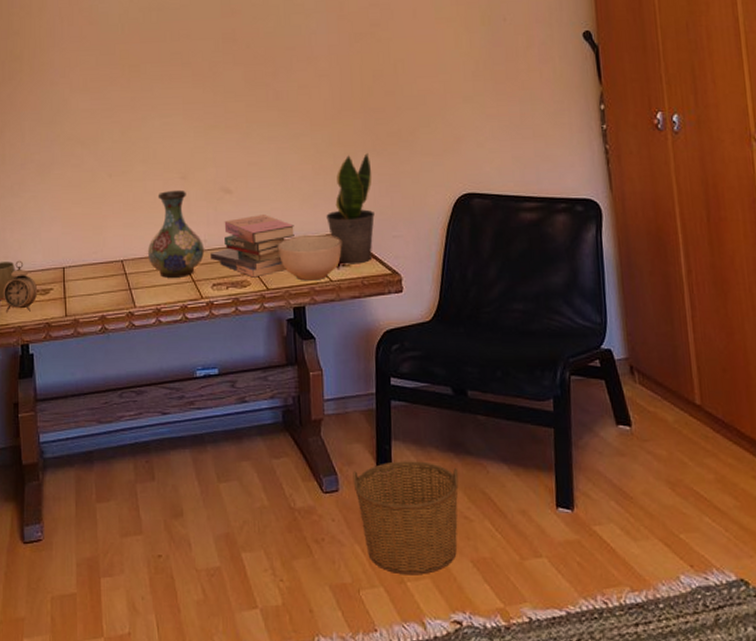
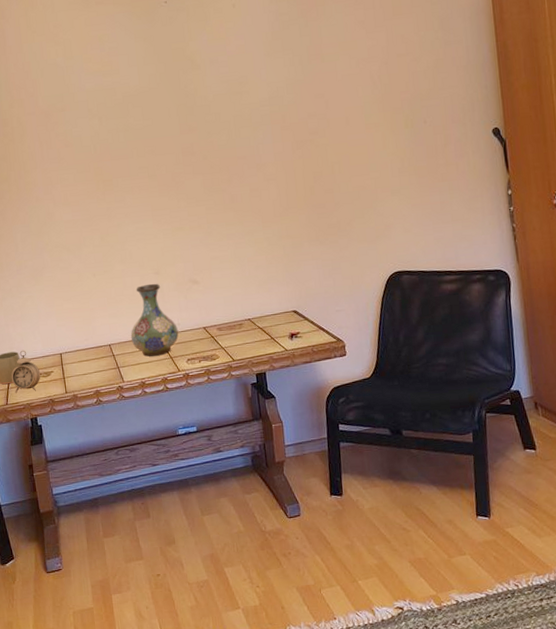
books: present [210,215,295,278] -> none [184,299,254,352]
bowl: present [277,234,342,281] -> none [239,313,294,352]
potted plant: present [326,153,375,264] -> none [279,243,320,336]
basket: present [353,461,459,575] -> none [311,488,398,576]

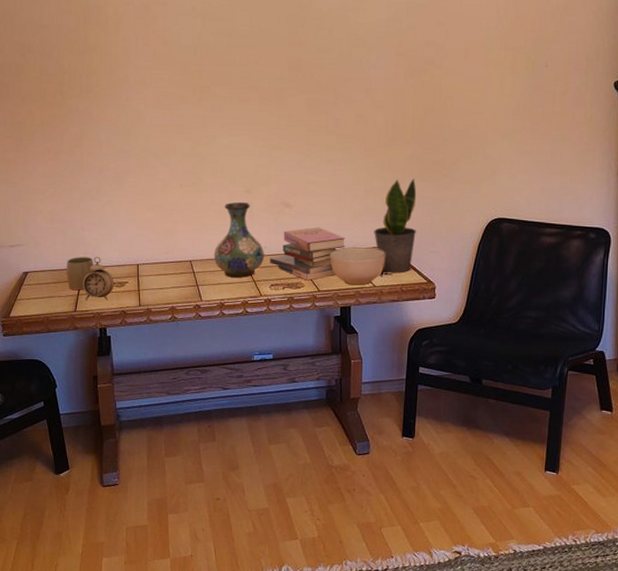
books: none [184,299,254,352] -> present [270,227,345,281]
bowl: none [239,313,294,352] -> present [329,246,386,286]
potted plant: none [279,243,320,336] -> present [374,178,417,273]

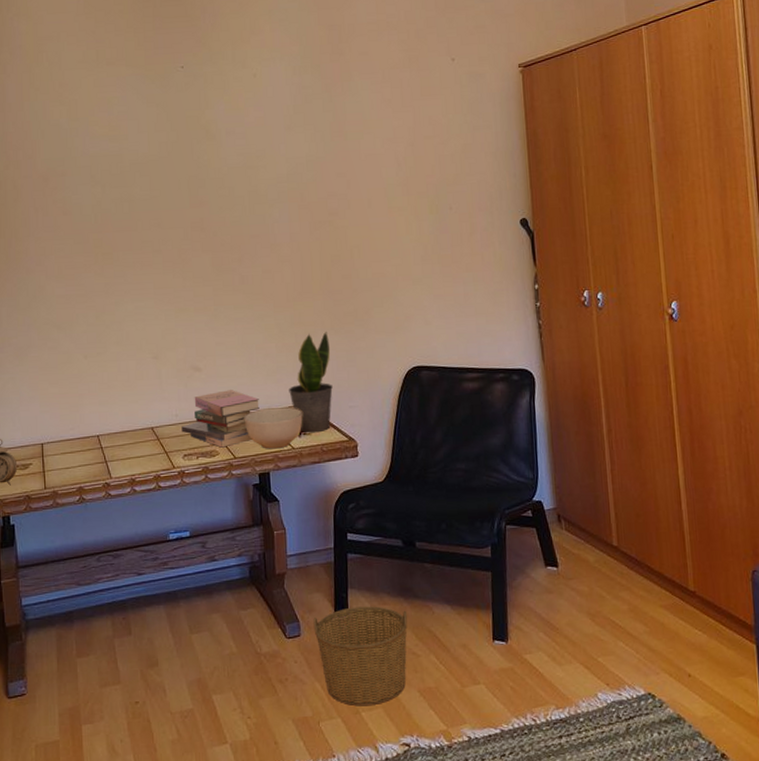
vase: present [213,201,265,278] -> none [122,368,176,450]
basket: none [382,432,468,518] -> present [313,606,408,706]

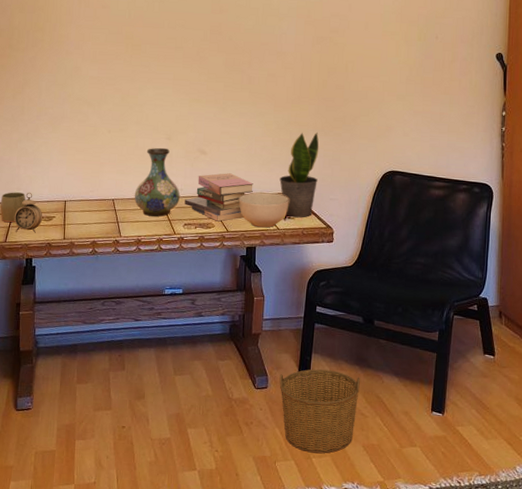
vase: none [122,368,176,450] -> present [134,147,181,217]

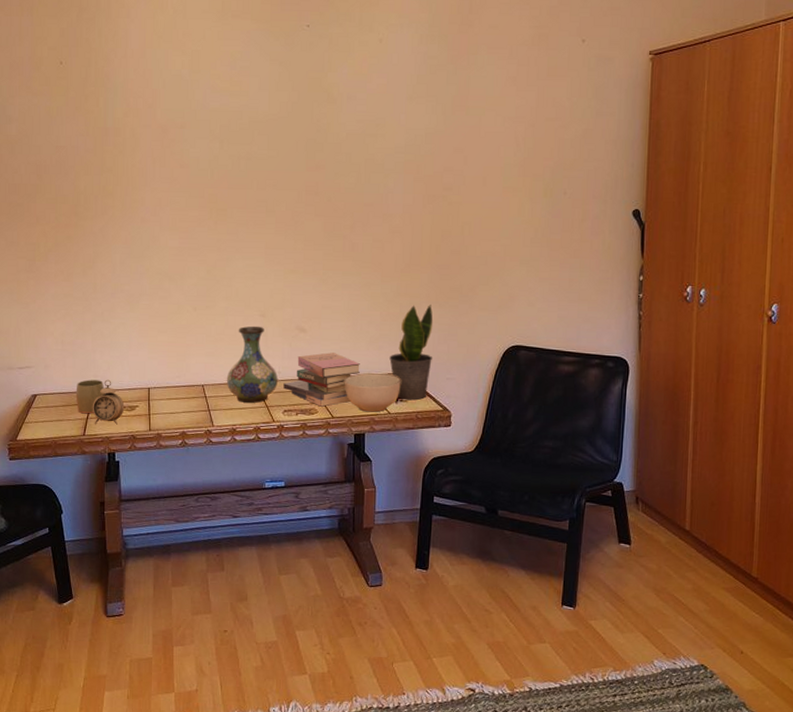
basket: present [279,369,360,454] -> none [395,564,483,653]

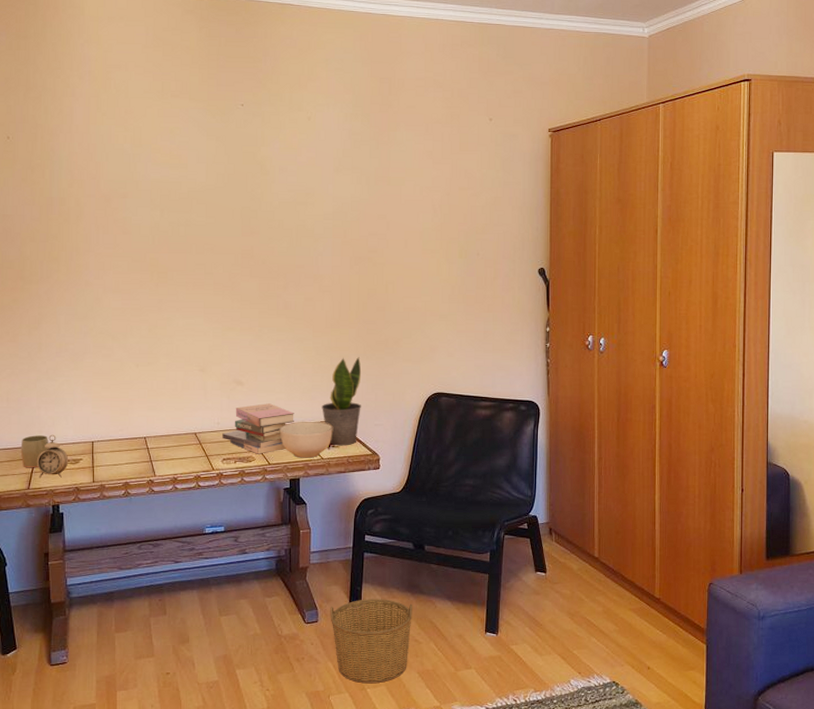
vase: present [226,325,279,403] -> none [167,380,218,453]
basket: none [395,564,483,653] -> present [330,599,412,684]

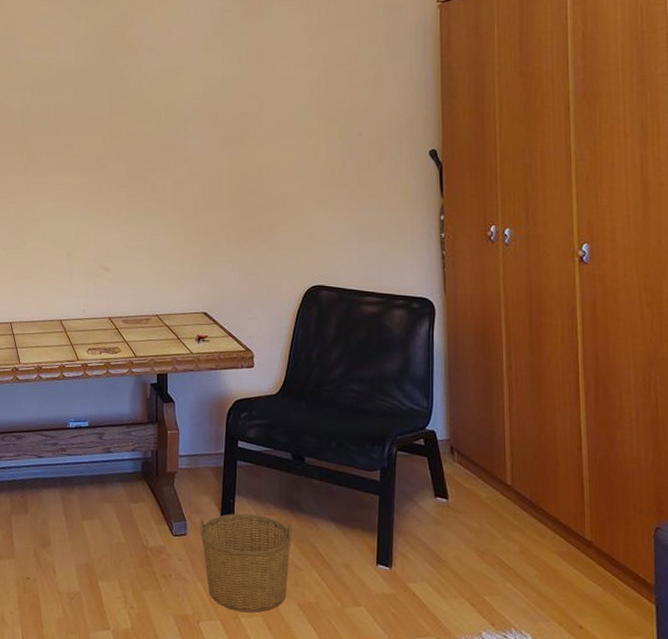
books: present [222,403,294,454] -> none [88,291,162,346]
bowl: present [279,421,333,458] -> none [146,311,203,352]
potted plant: present [322,357,362,446] -> none [191,244,234,340]

